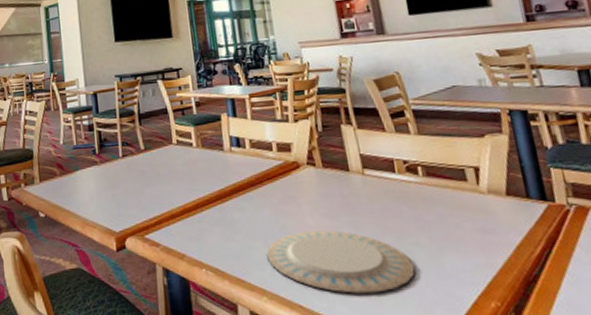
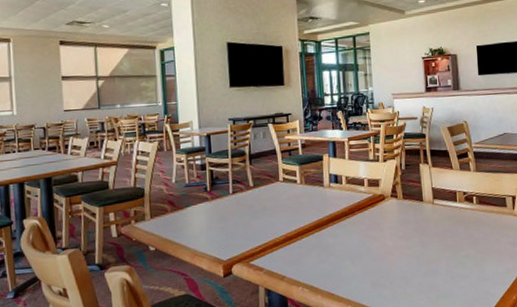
plate: present [267,230,415,294] -> none [354,249,464,298]

